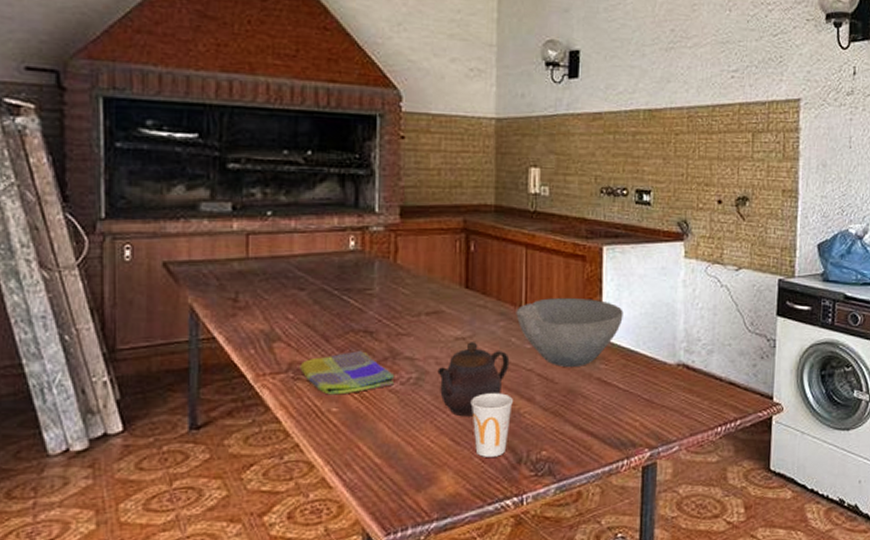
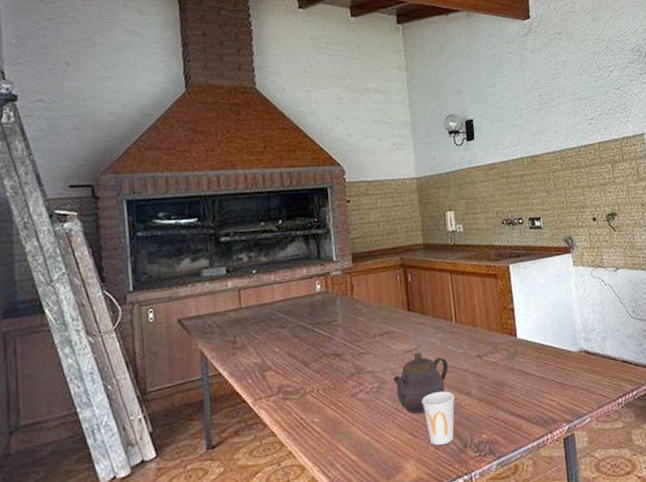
dish towel: present [300,351,395,395] -> none [287,370,361,409]
bowl: present [516,297,623,368] -> none [448,307,532,365]

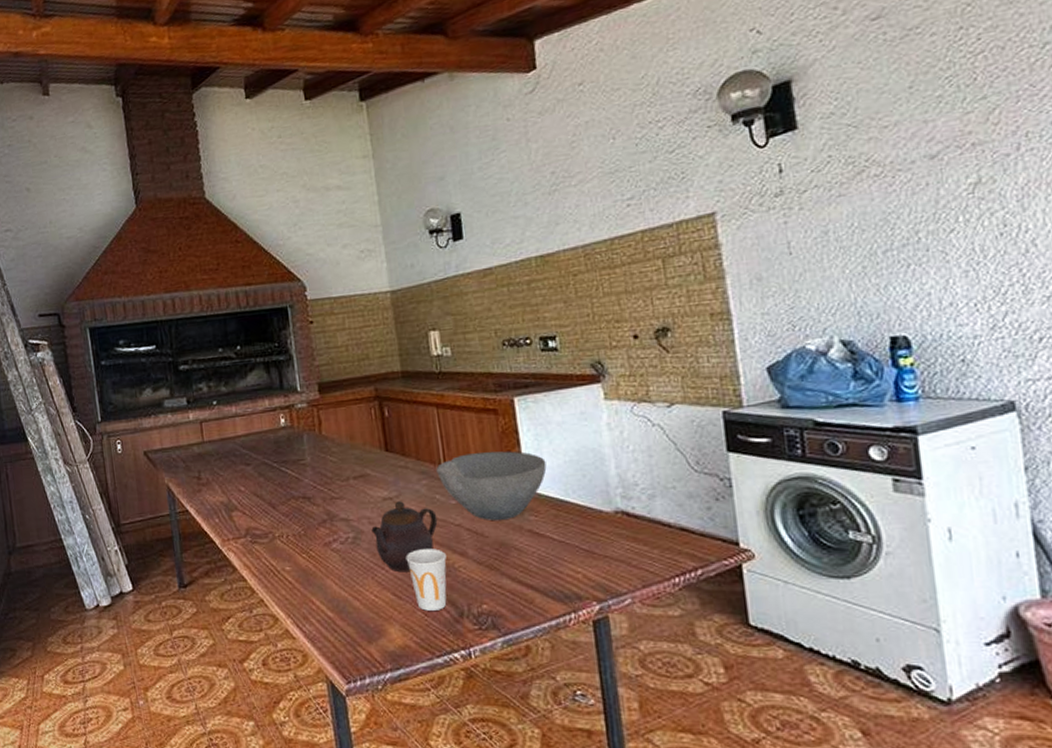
bowl: none [448,307,532,365] -> present [436,451,547,521]

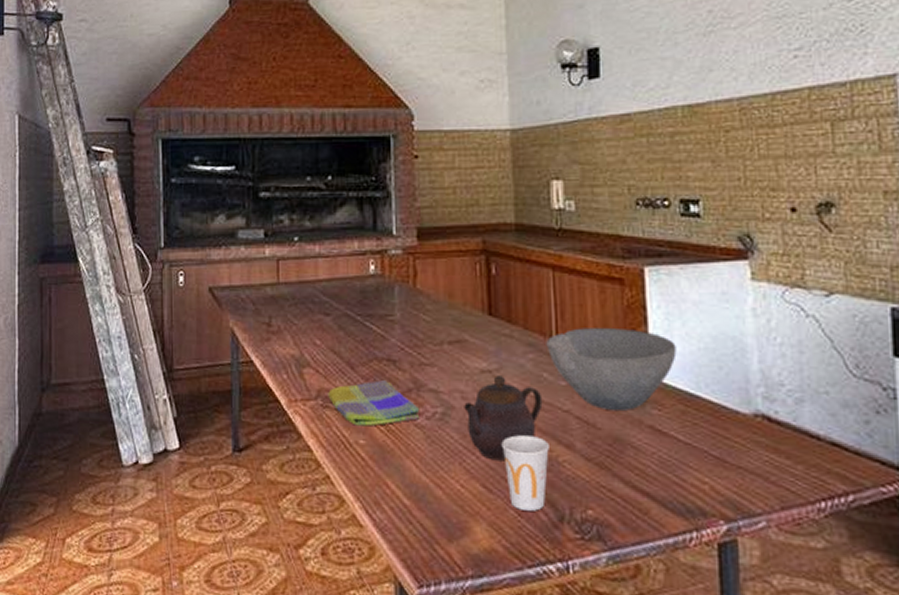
dish towel: none [255,515,335,556] -> present [328,380,420,426]

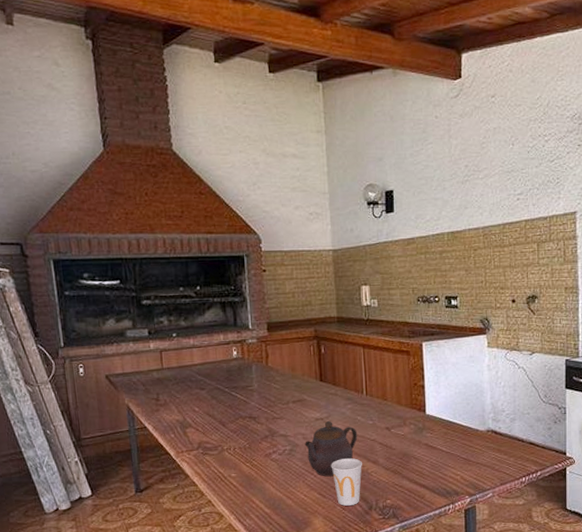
dish towel: present [328,380,420,426] -> none [206,432,275,465]
bowl: present [546,327,677,412] -> none [359,383,442,437]

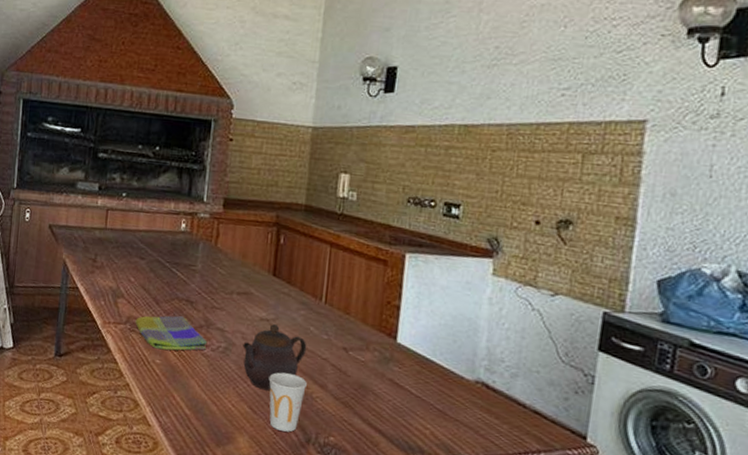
dish towel: none [206,432,275,465] -> present [135,315,208,351]

